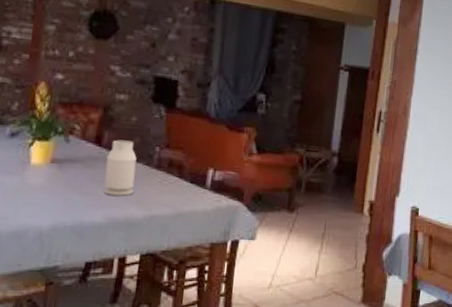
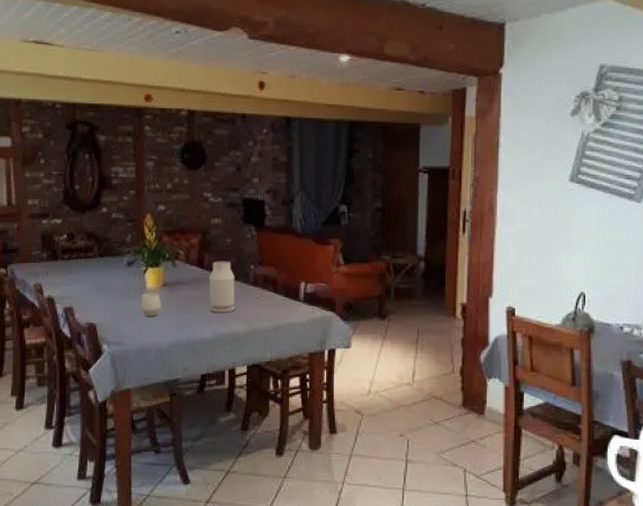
cup: none [21,168,47,196] -> present [141,292,162,317]

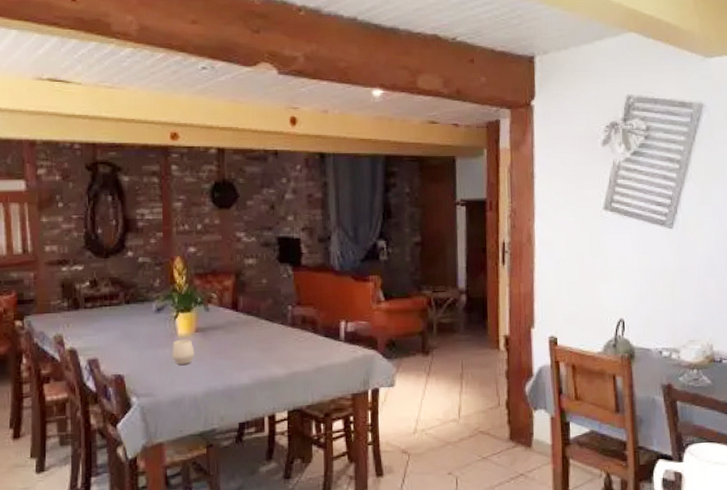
water jug: present [208,261,236,313] -> none [244,302,274,357]

